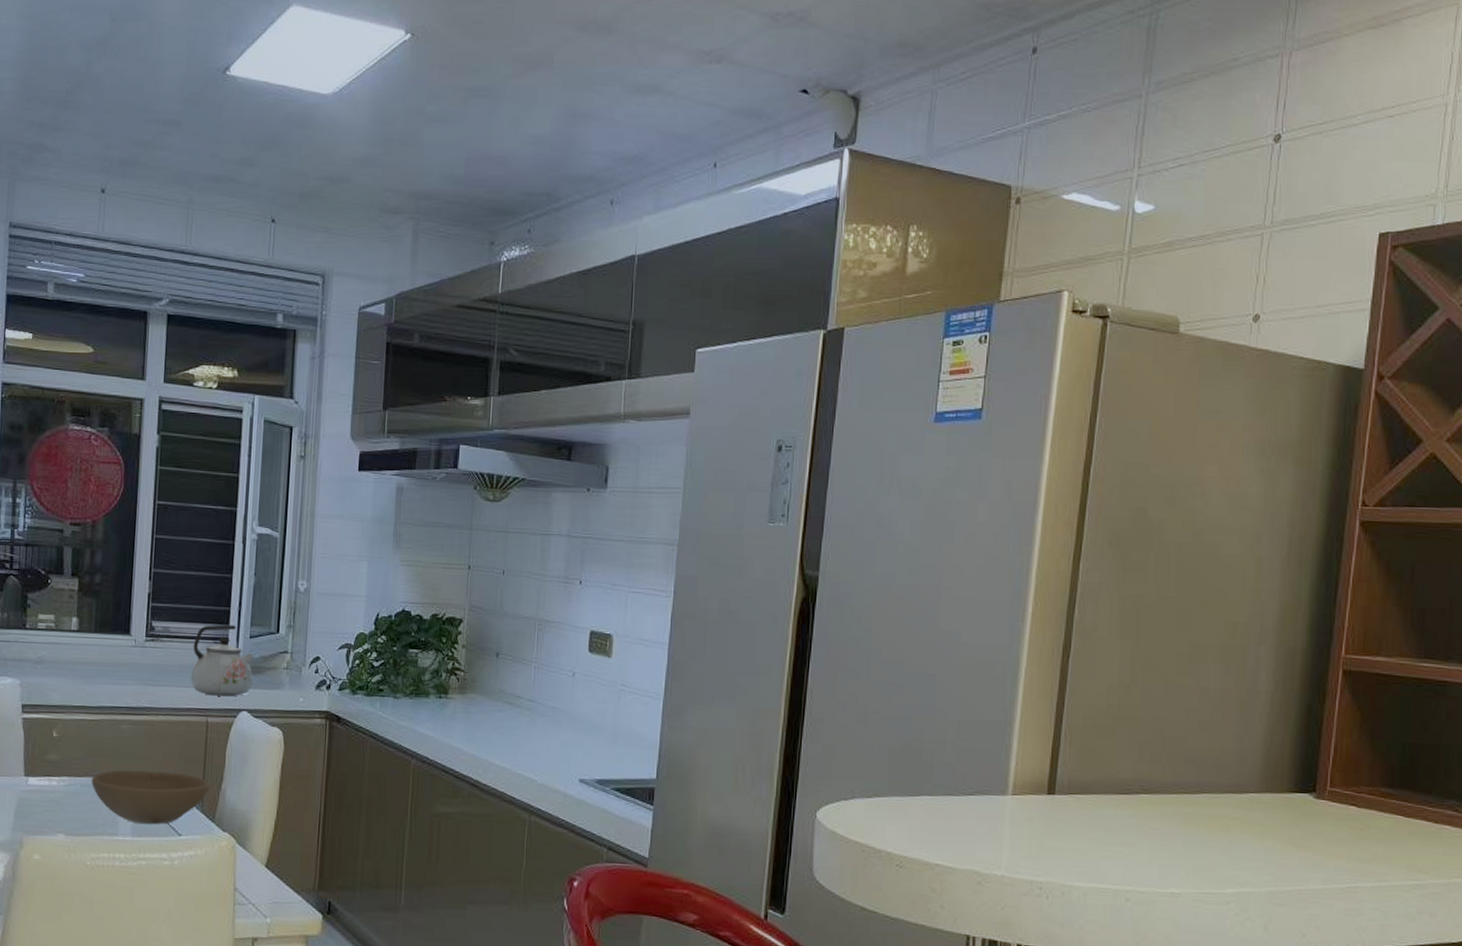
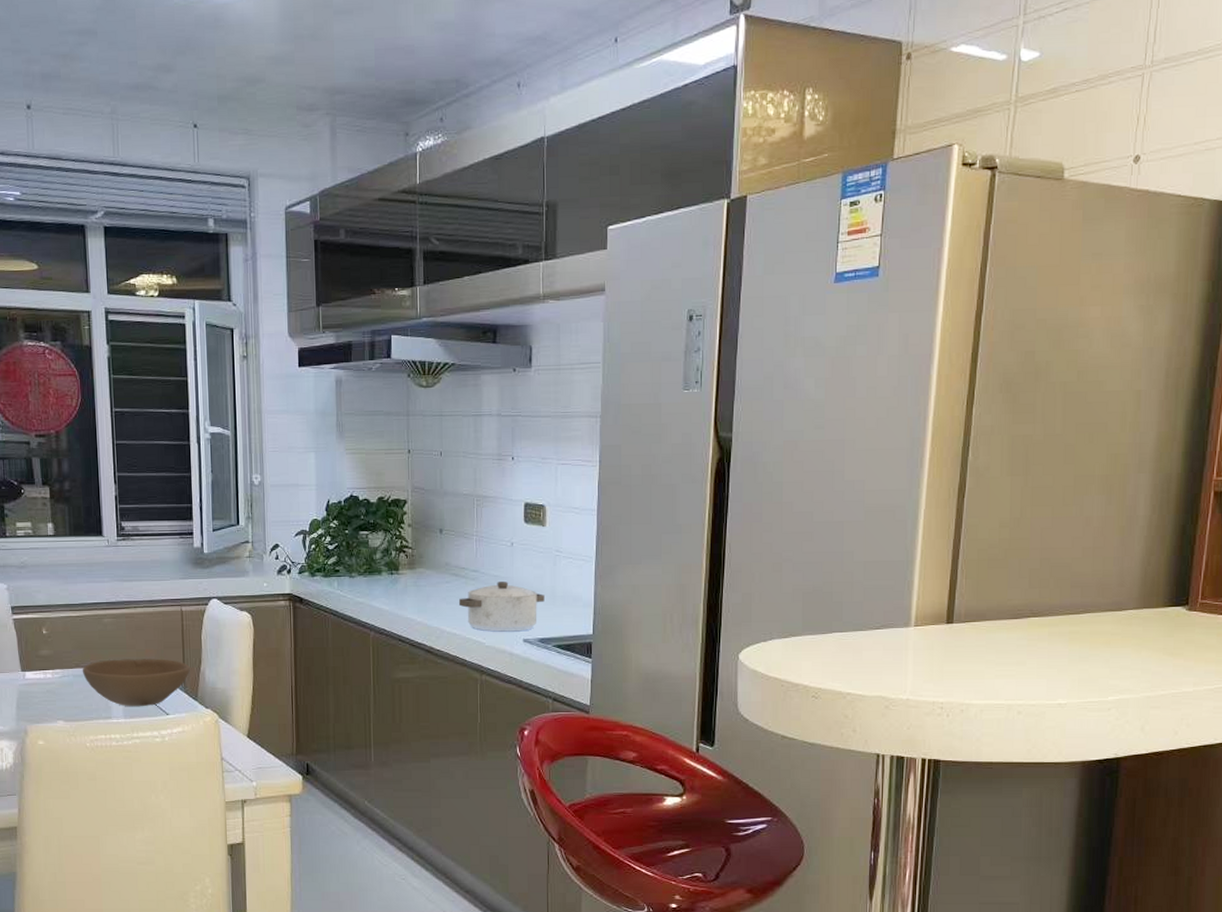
kettle: present [191,624,256,697] -> none [161,520,220,587]
cooking pot: none [510,713,606,771] -> present [458,580,545,632]

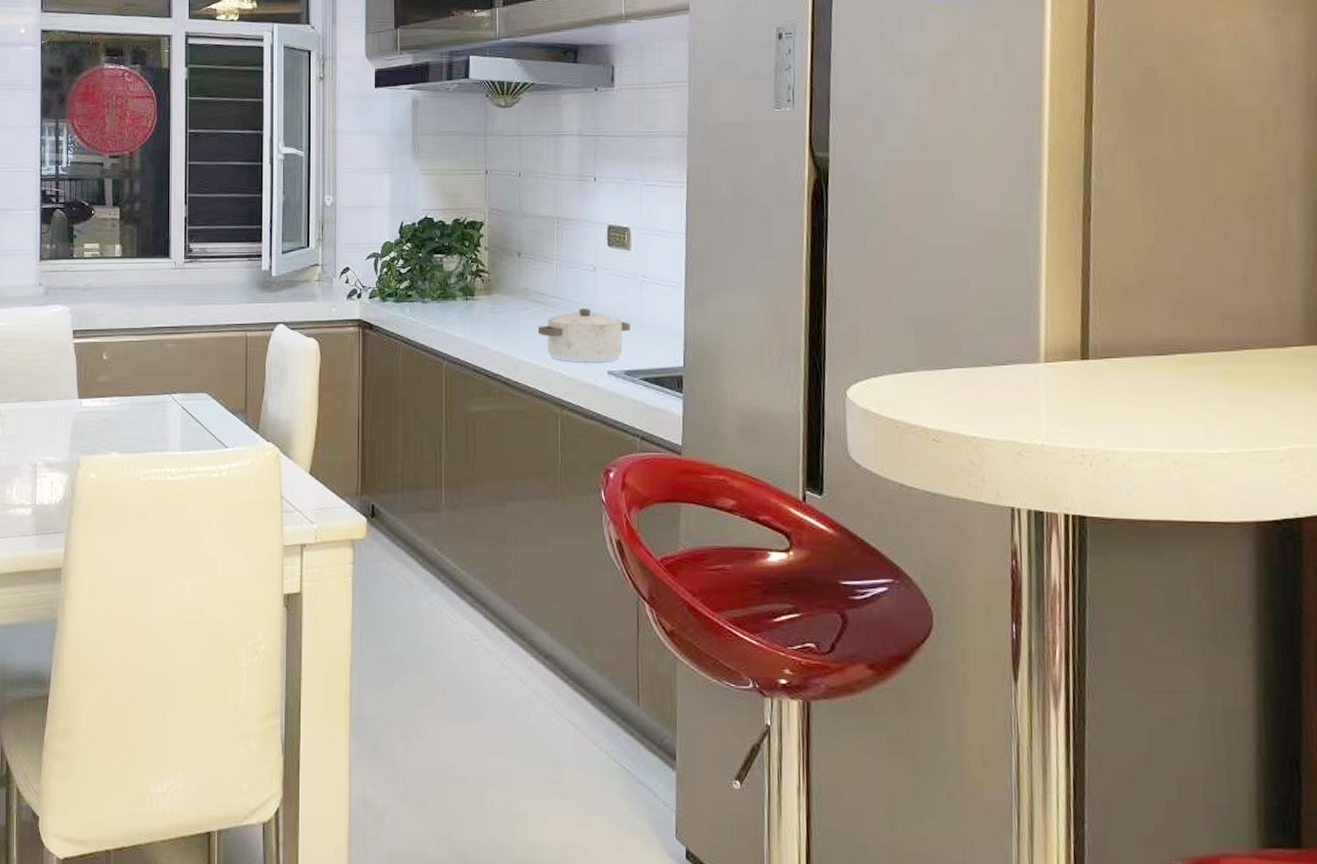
bowl: present [82,659,190,707] -> none [140,387,252,439]

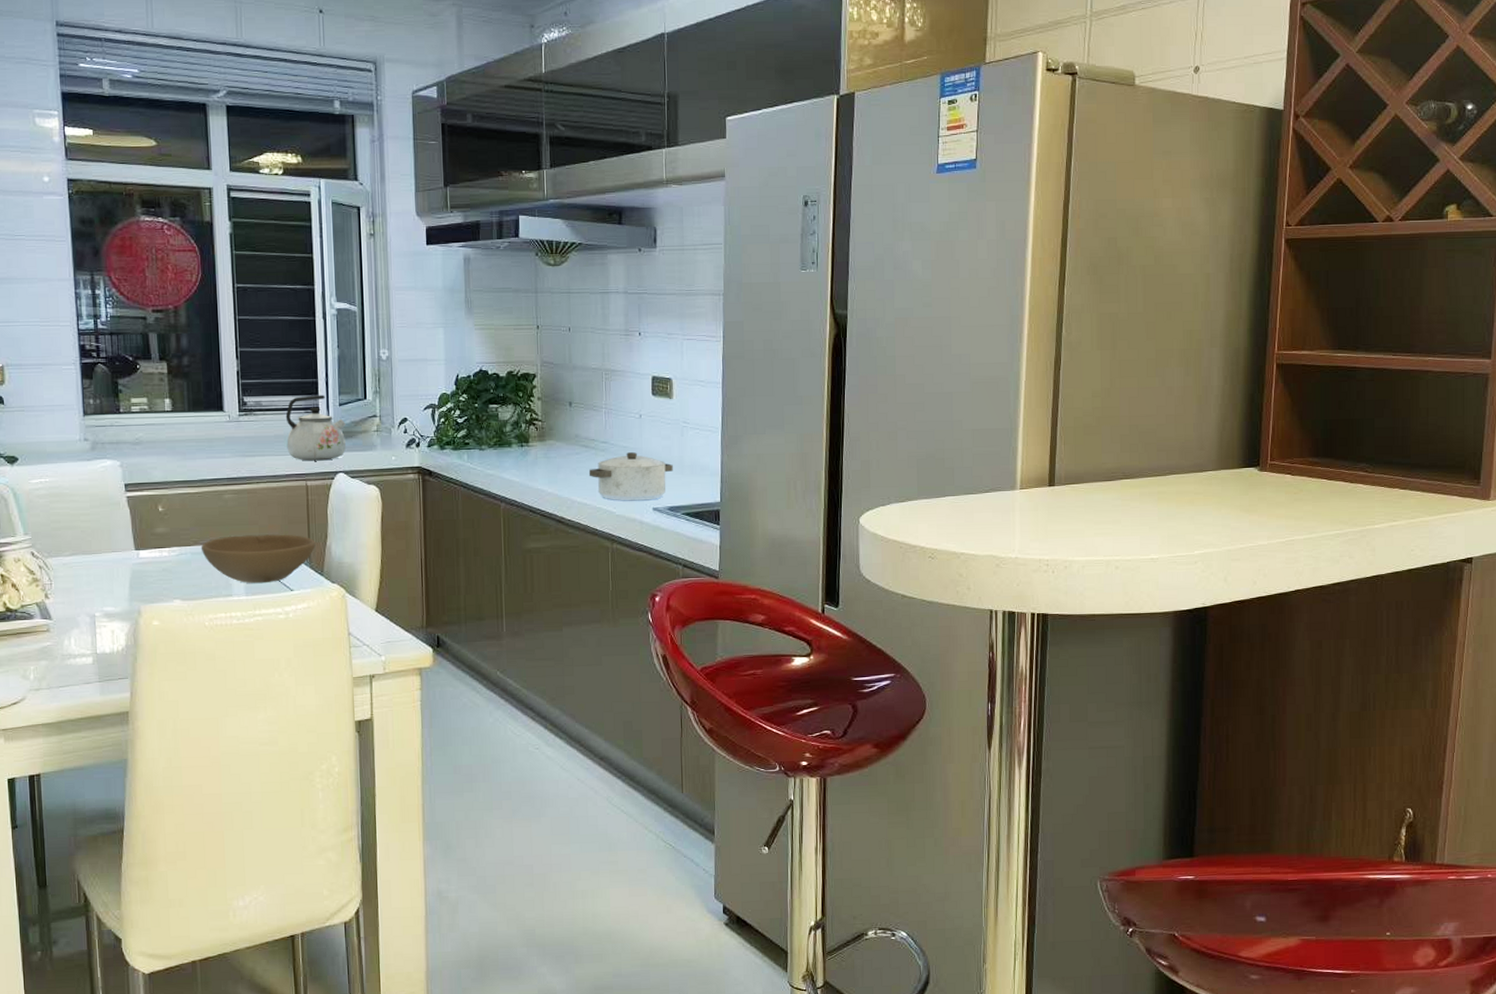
bowl: none [140,387,252,439] -> present [200,534,316,584]
kettle: none [229,242,289,311] -> present [285,395,347,461]

